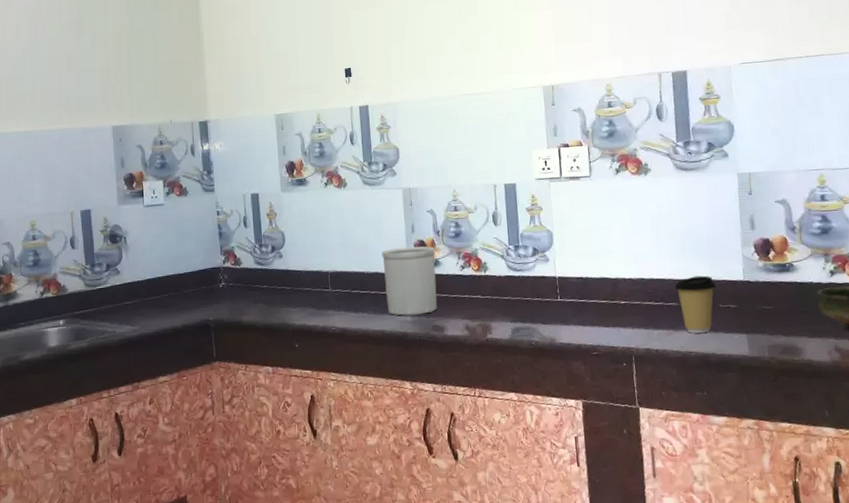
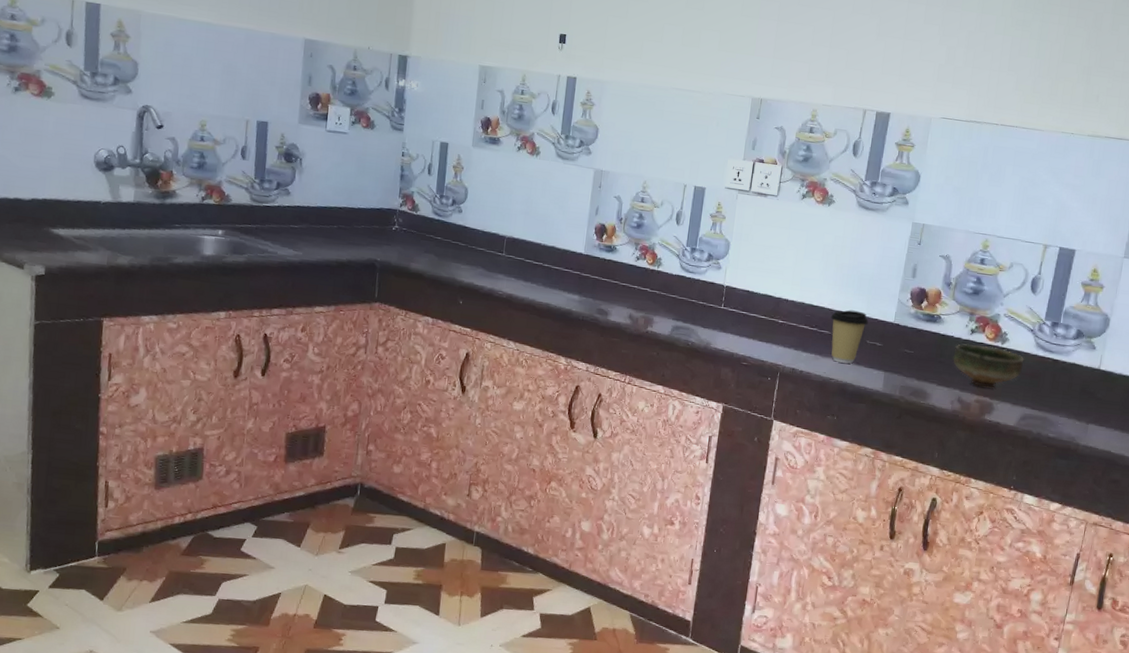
utensil holder: present [382,246,437,316] -> none [557,226,614,296]

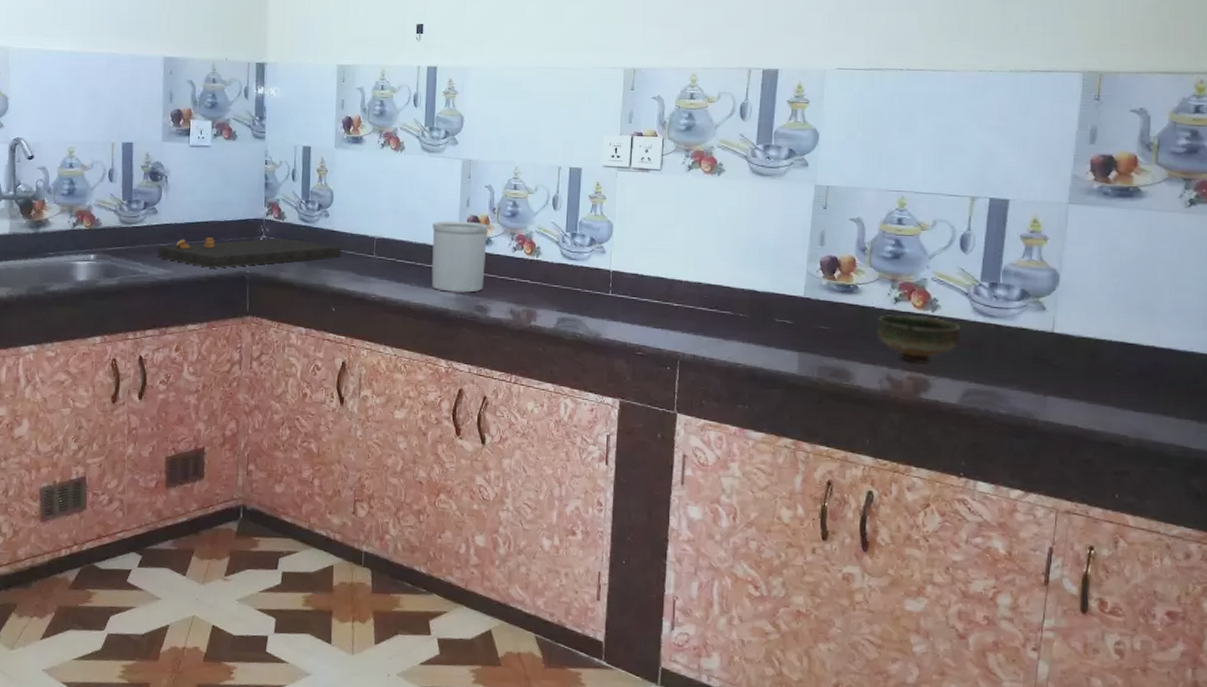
cutting board: none [288,222,472,254] -> present [158,237,341,268]
utensil holder: none [557,226,614,296] -> present [431,220,488,293]
coffee cup: present [830,310,868,364] -> none [731,286,775,346]

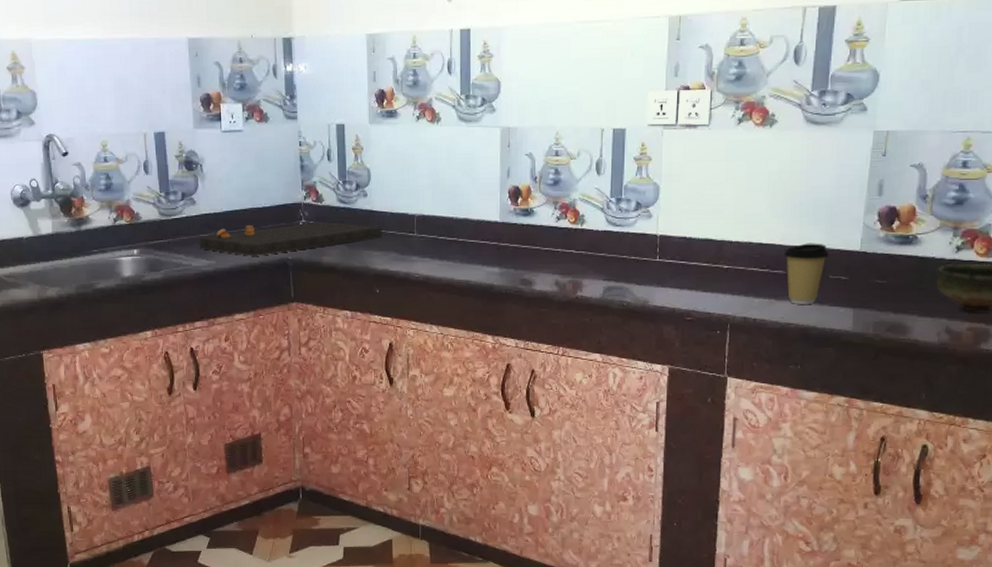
utensil holder: present [431,220,488,293] -> none [473,192,530,267]
coffee cup: none [731,286,775,346] -> present [783,243,829,304]

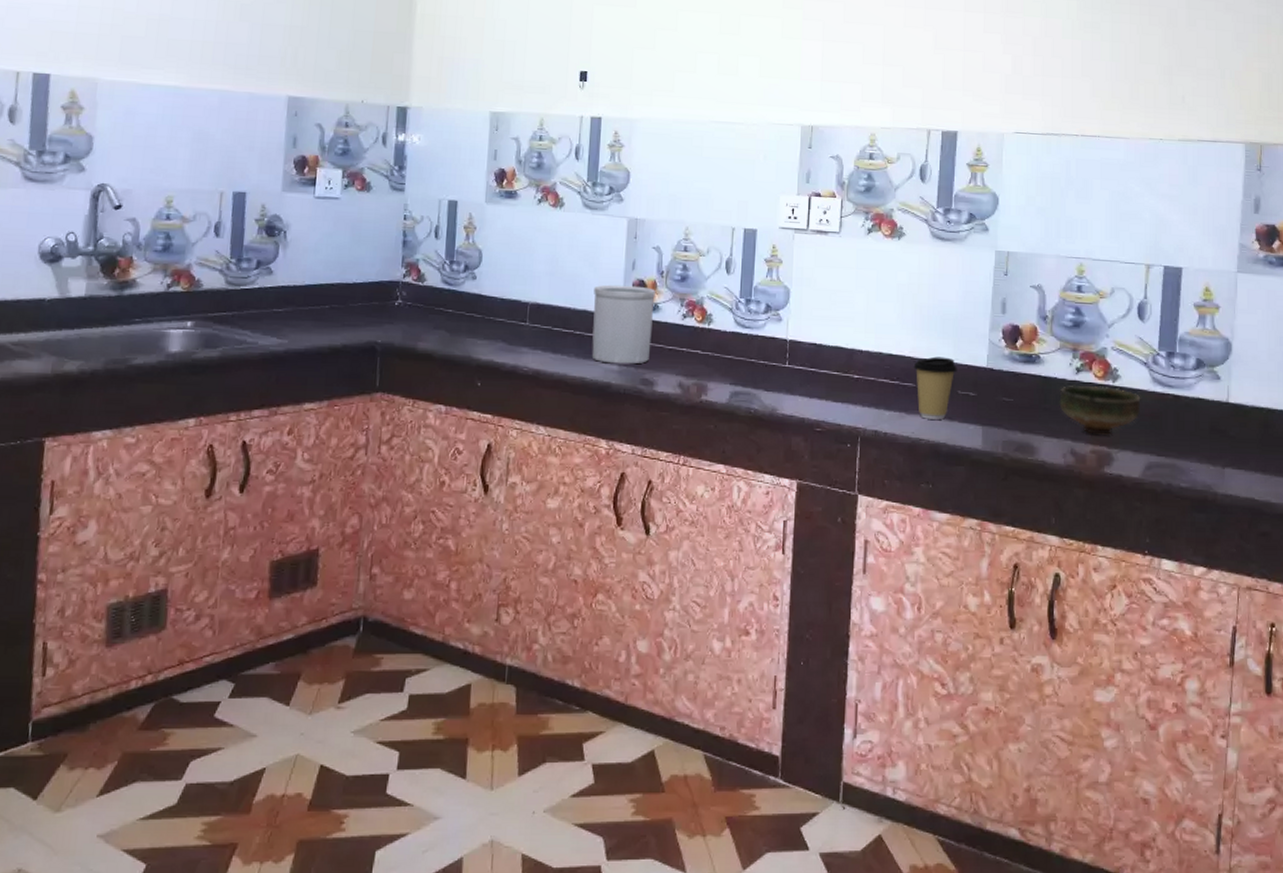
cutting board: present [199,221,382,256] -> none [270,302,490,338]
utensil holder: none [473,192,530,267] -> present [592,284,655,364]

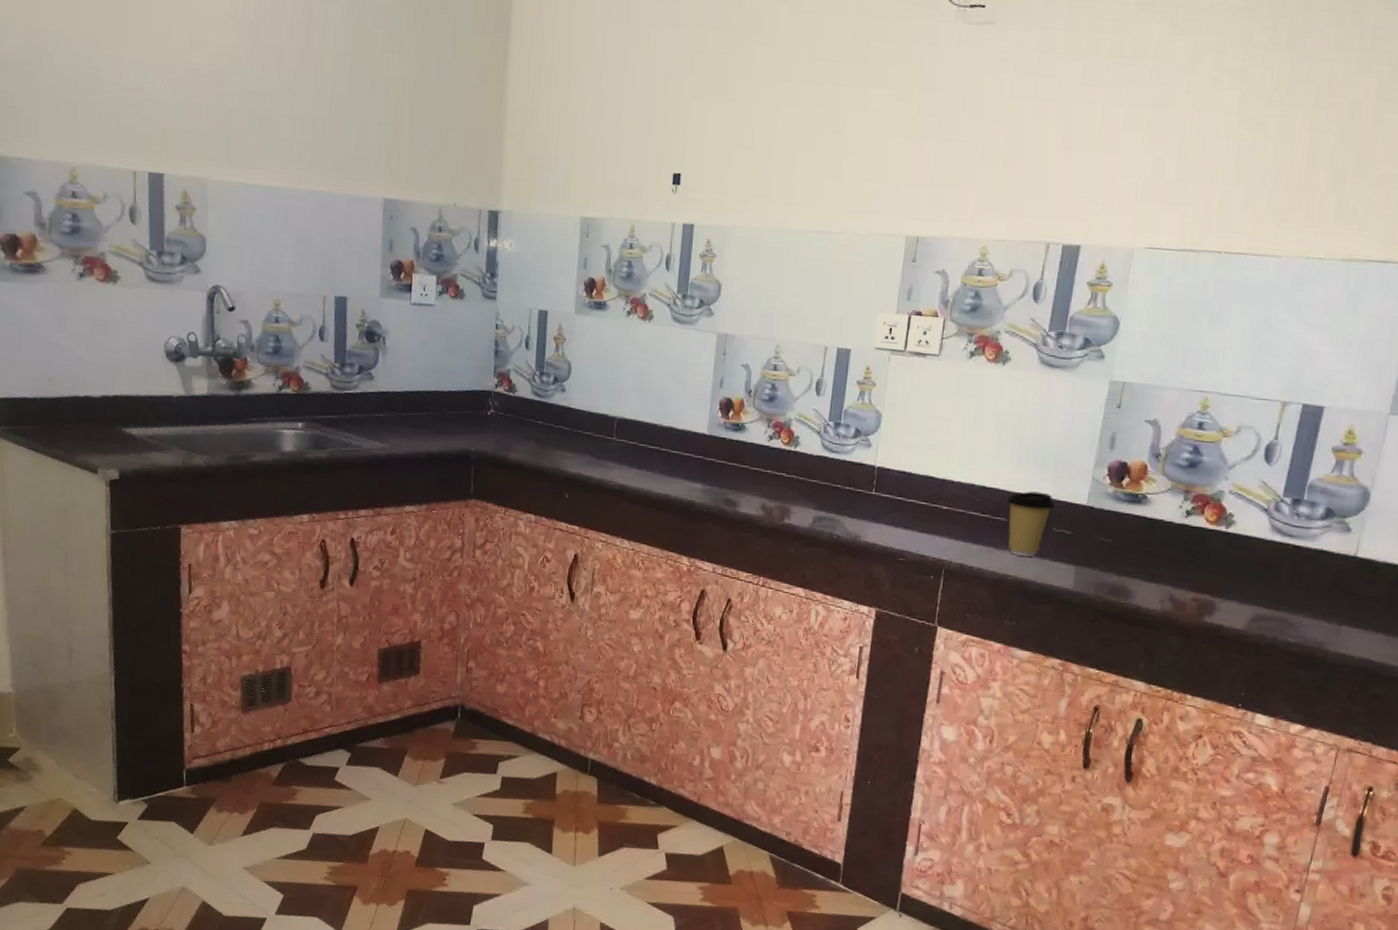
utensil holder: present [592,284,655,364] -> none [676,402,743,484]
bowl: present [1059,384,1141,435] -> none [1162,528,1256,583]

